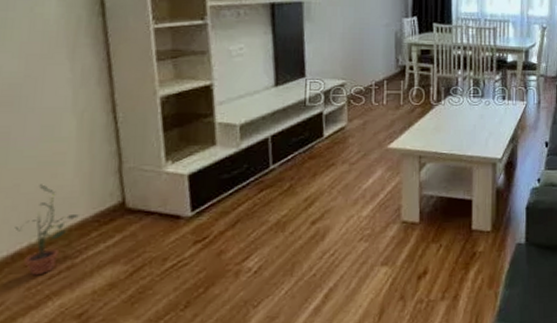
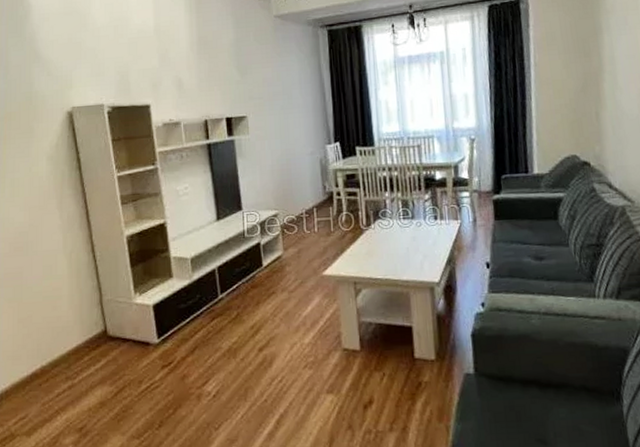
potted plant: present [14,184,79,276] -> none [31,315,74,394]

